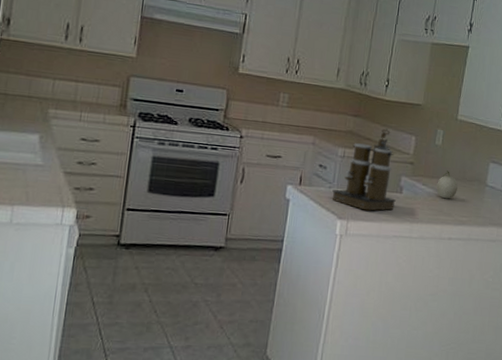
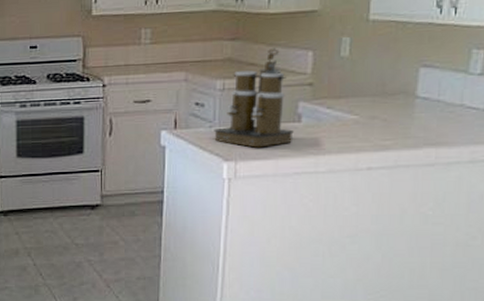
fruit: present [436,170,458,199] -> none [346,86,375,121]

